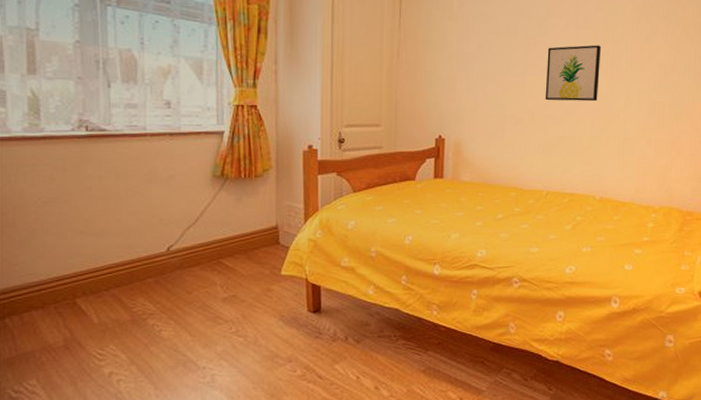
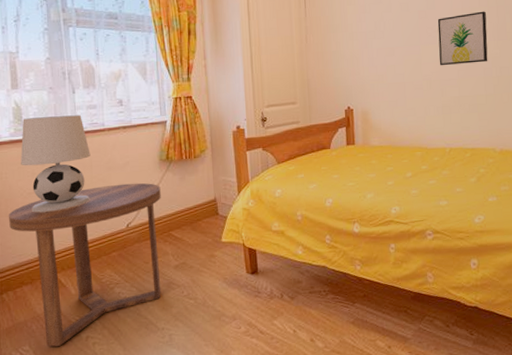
side table: none [16,200,212,382] -> present [8,182,161,347]
table lamp: none [36,111,127,226] -> present [20,115,91,213]

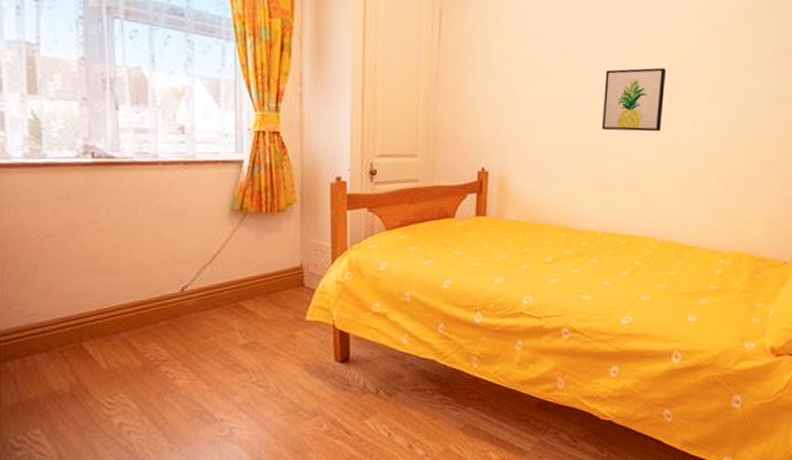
side table: present [8,182,161,347] -> none [17,235,230,432]
table lamp: present [20,115,91,213] -> none [38,135,137,262]

